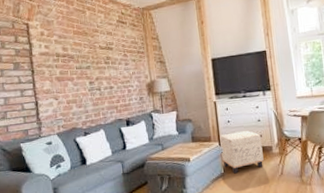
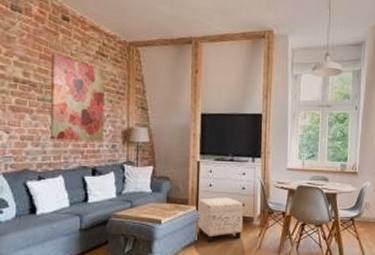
wall art: none [82,28,132,100] -> present [50,53,105,142]

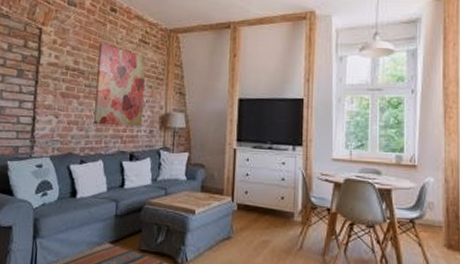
ottoman: present [198,198,243,243] -> none [233,188,283,238]

